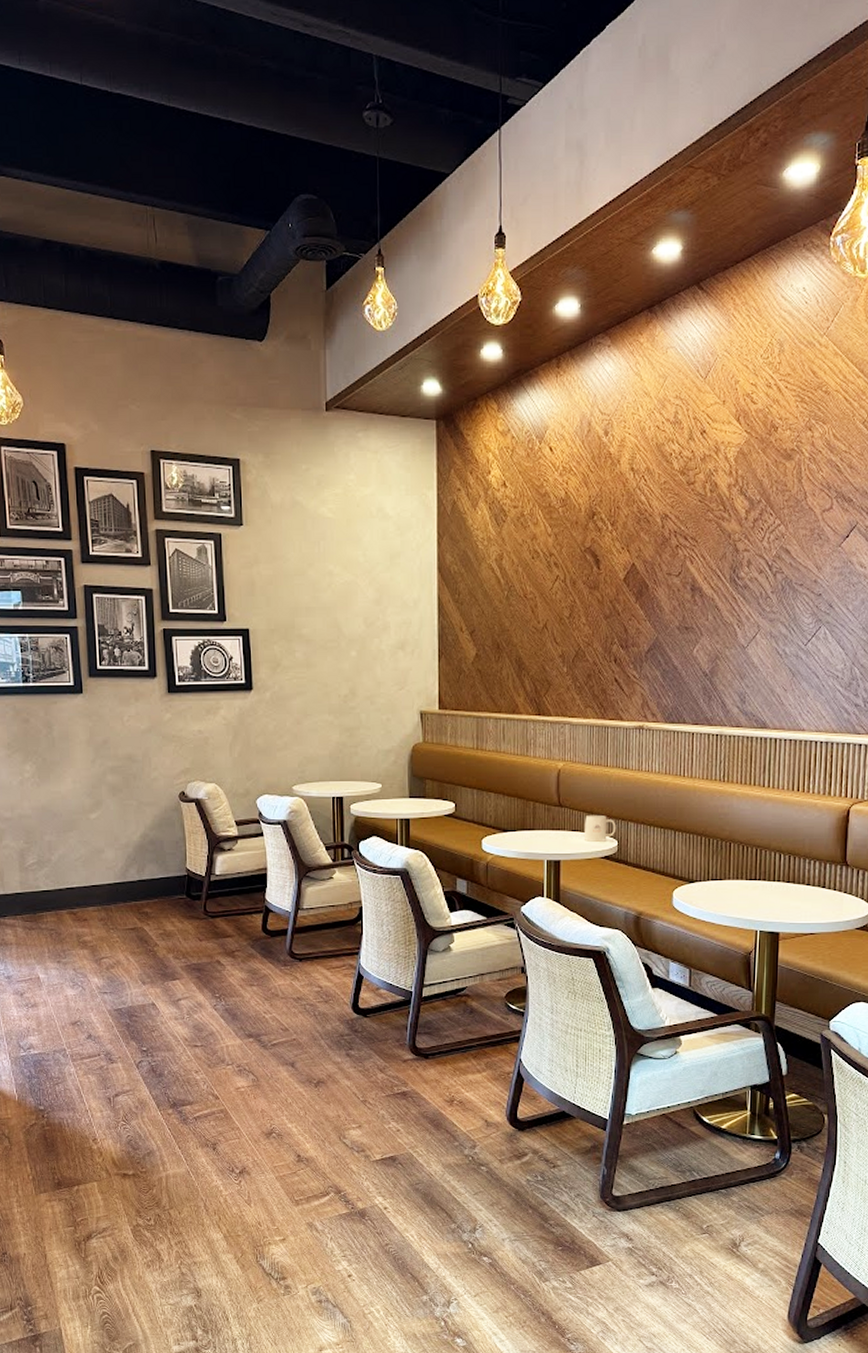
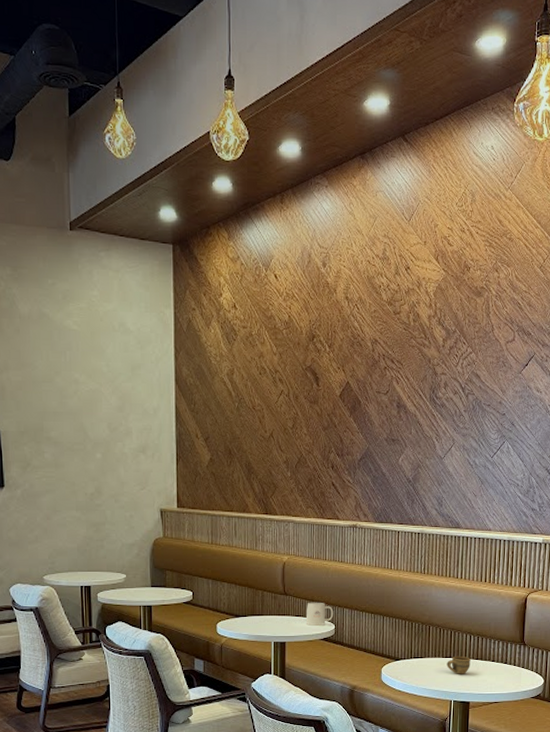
cup: none [751,879,780,900] -> present [447,657,471,674]

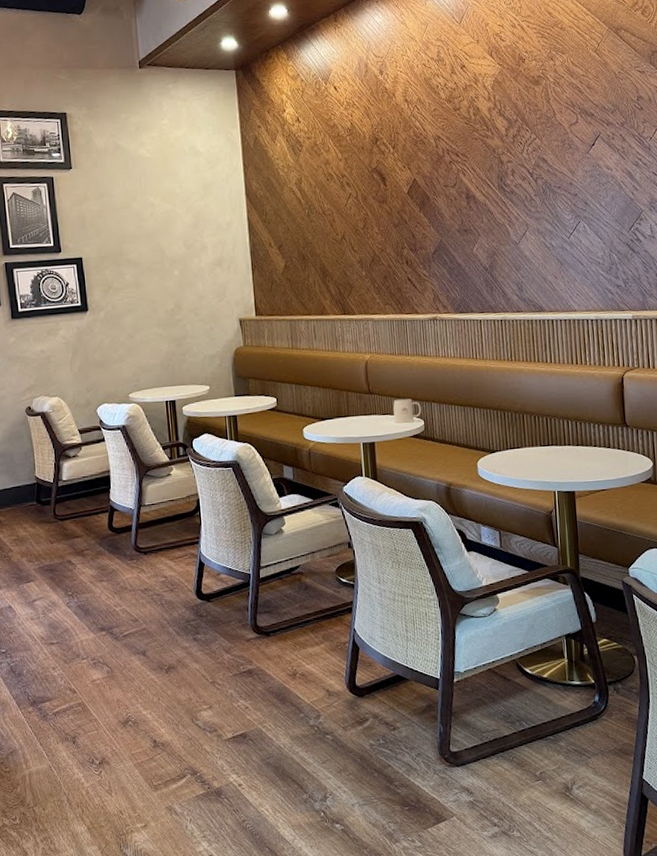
cup: present [447,657,471,674] -> none [545,443,571,463]

